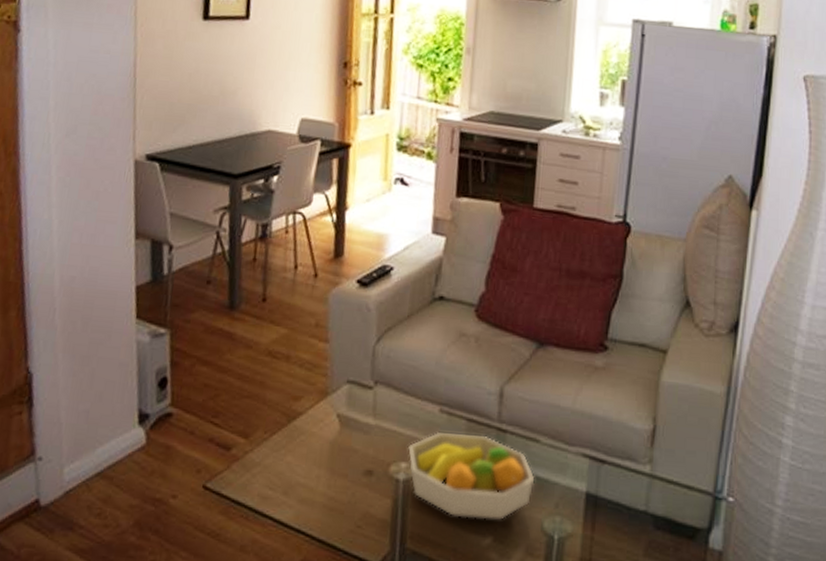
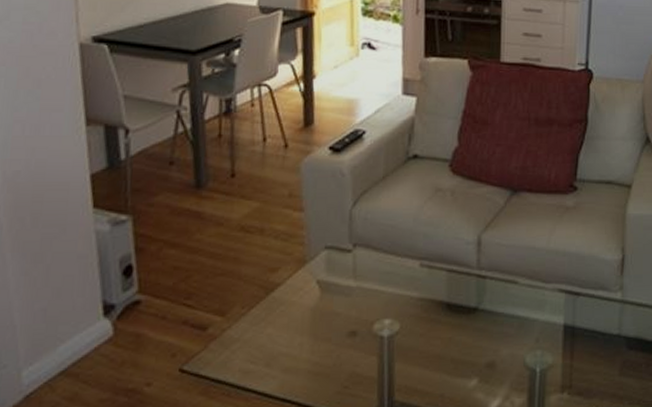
fruit bowl: present [408,432,535,520] -> none [391,284,515,364]

